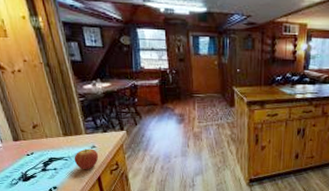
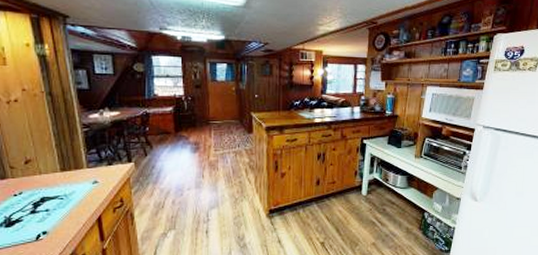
fruit: present [74,148,99,170] -> none [71,184,101,210]

